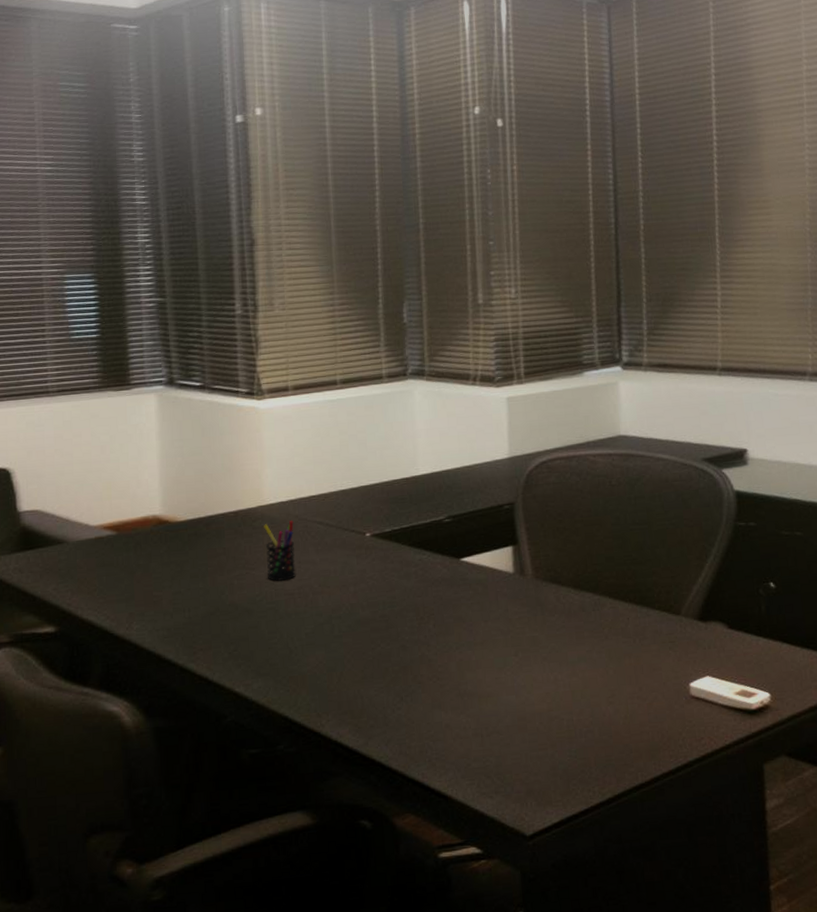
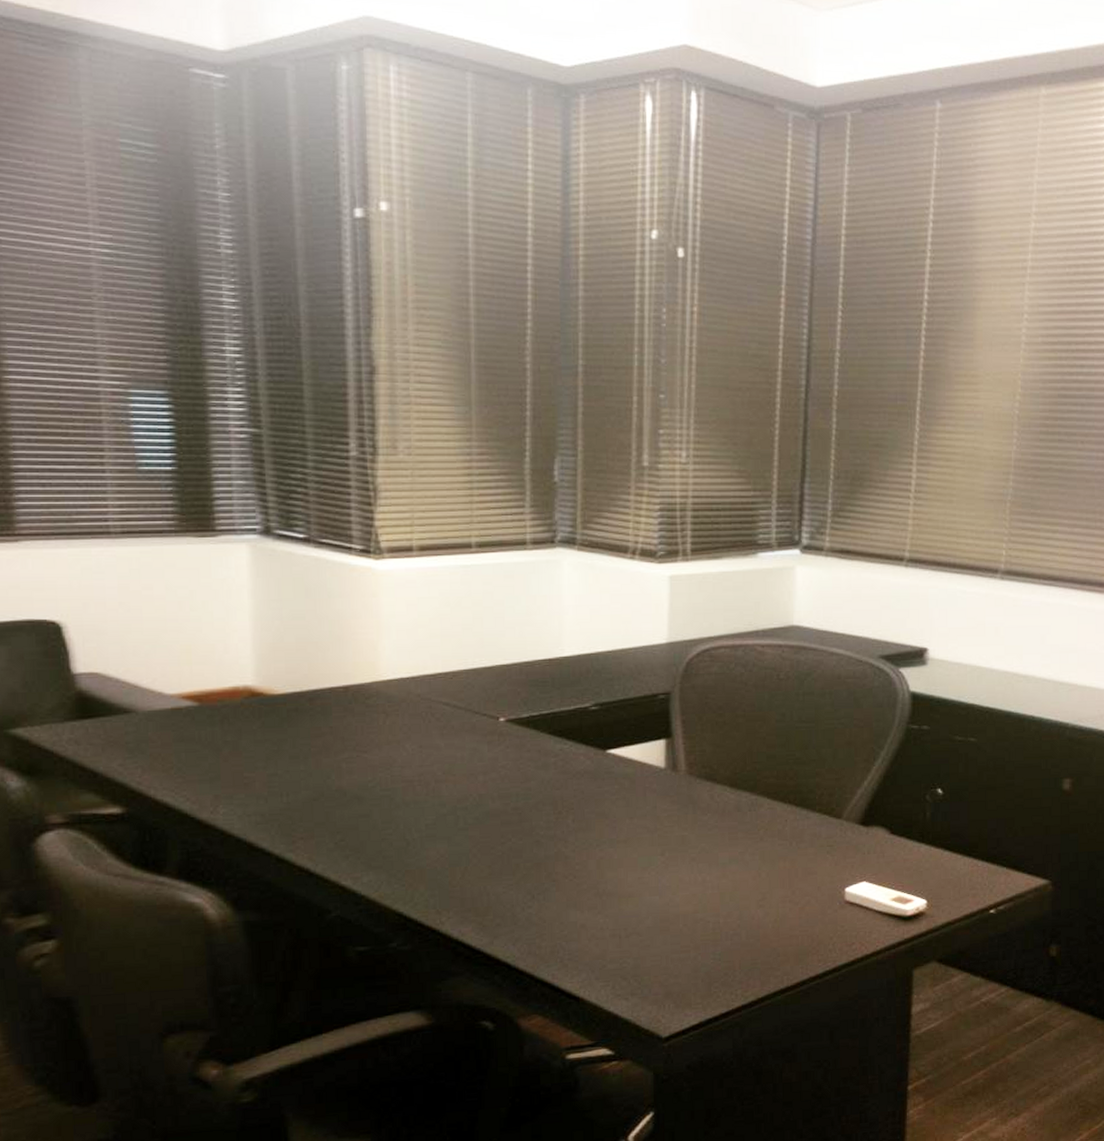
pen holder: present [264,520,296,581] -> none [379,700,416,766]

